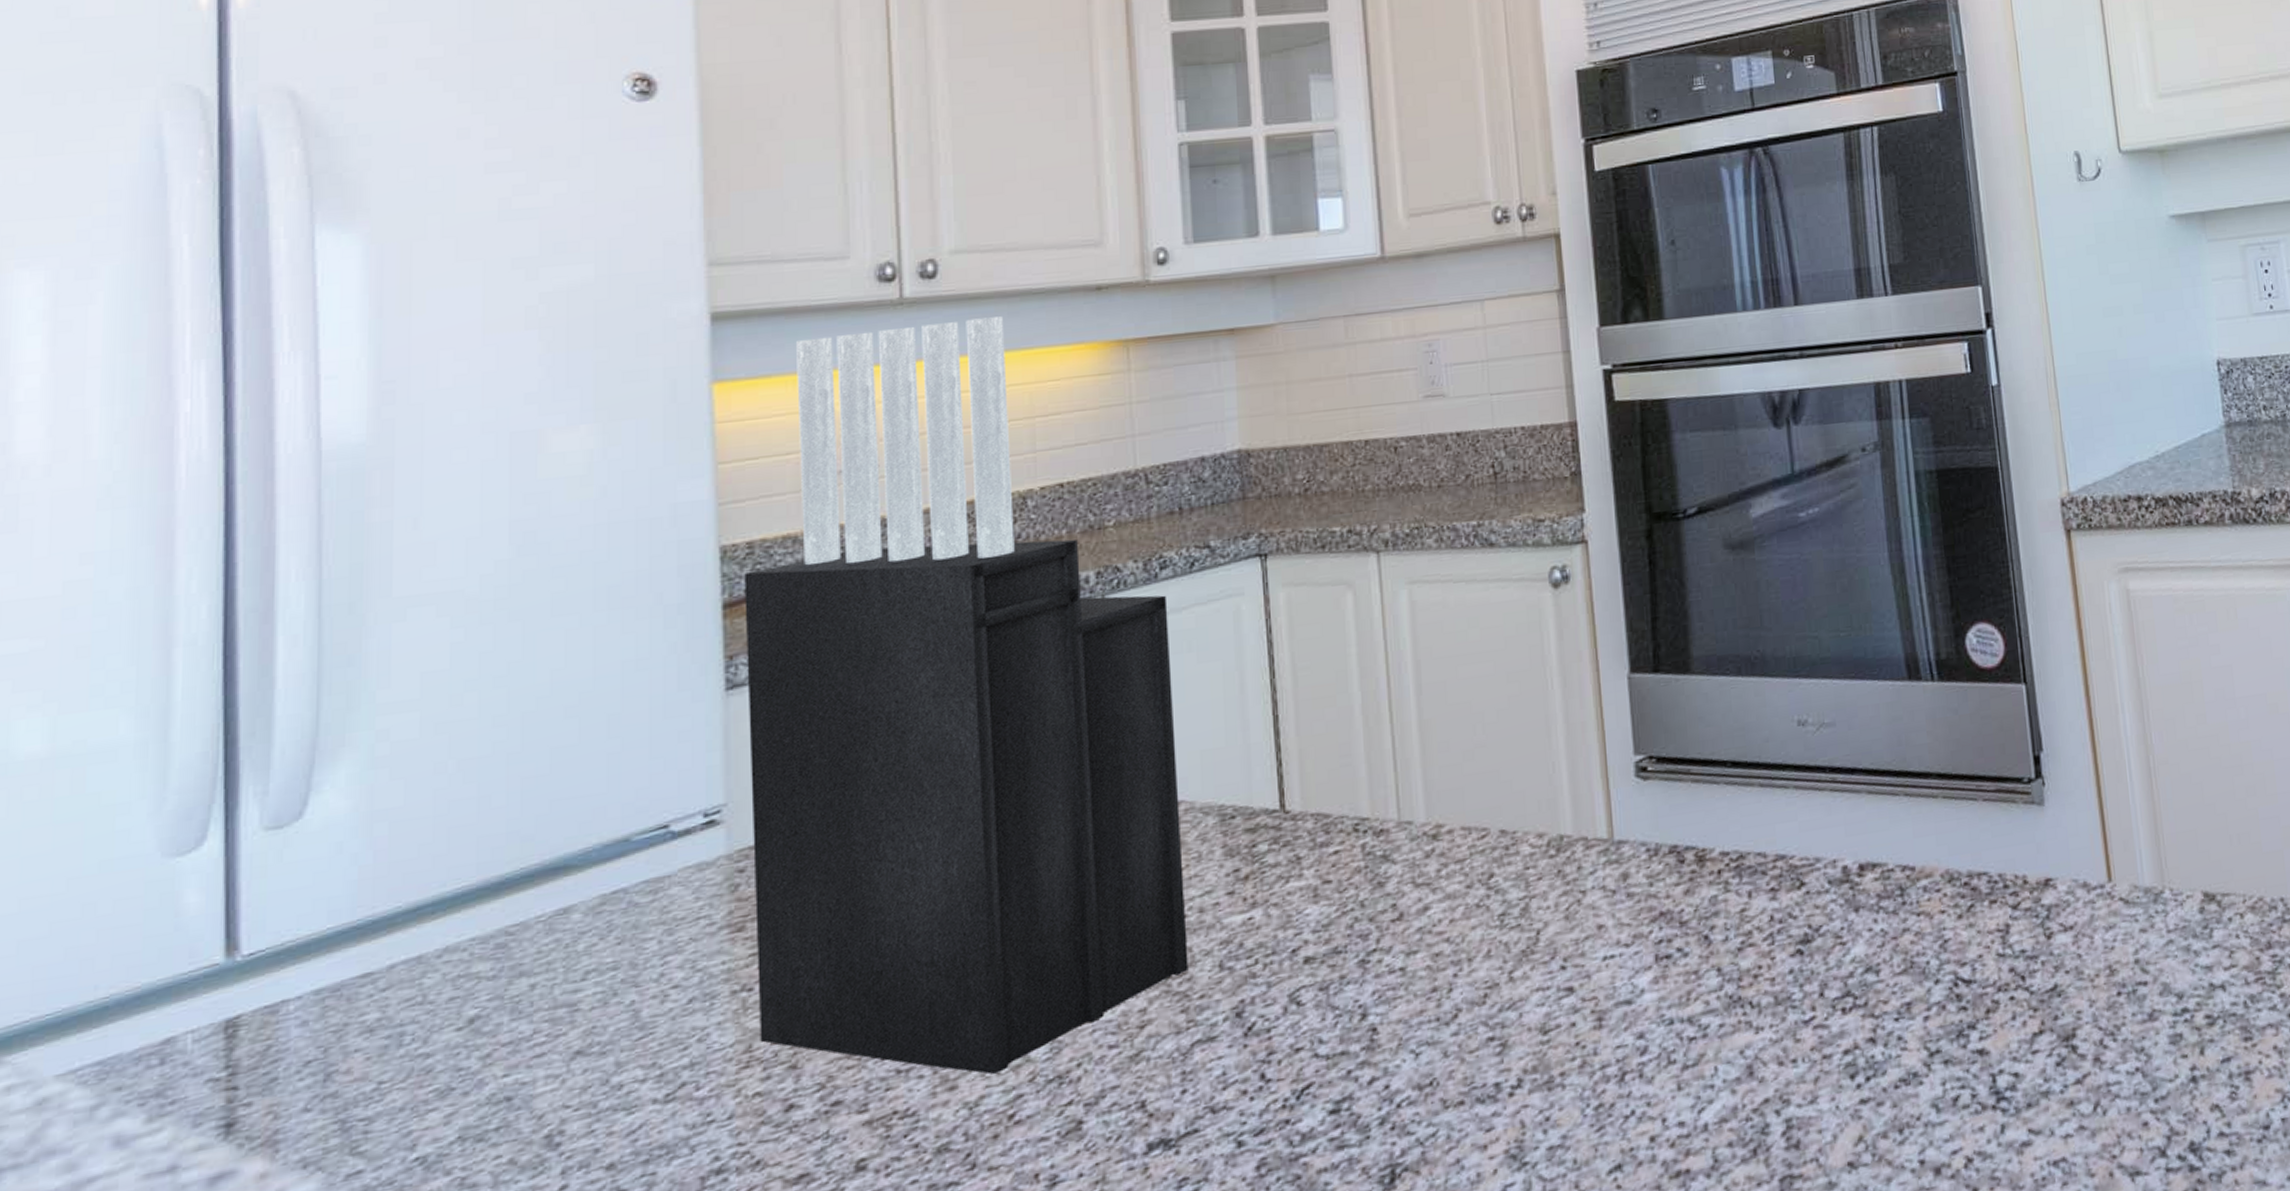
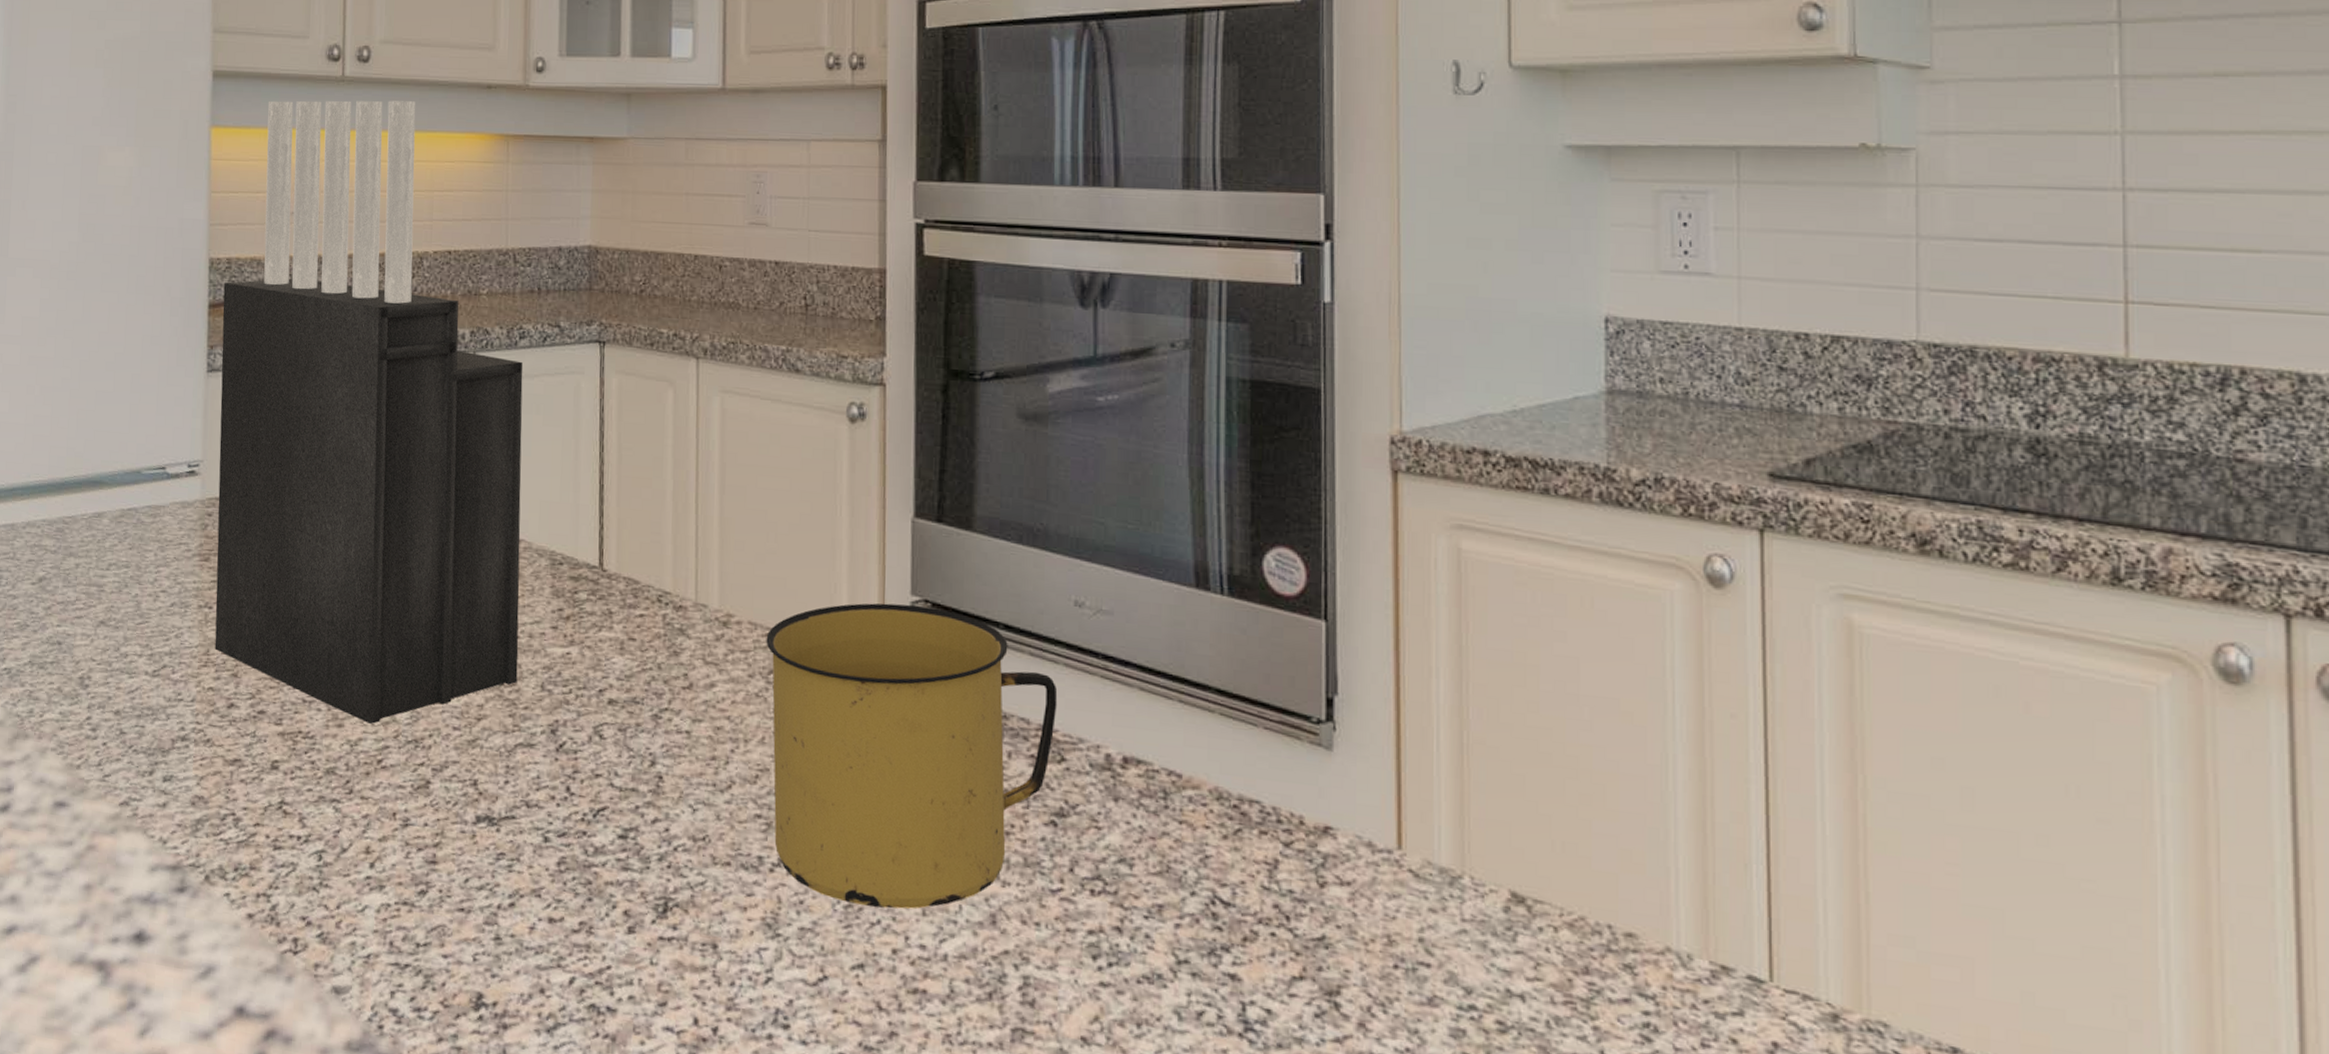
mug: none [1482,761,1792,1104] -> present [766,603,1058,909]

